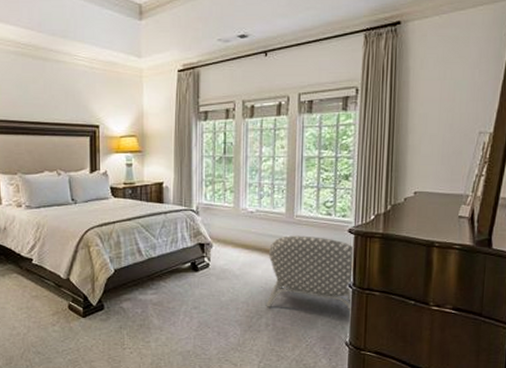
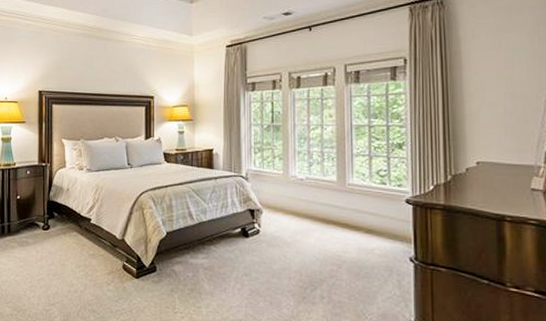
armchair: present [267,235,354,311] -> none [321,204,415,287]

